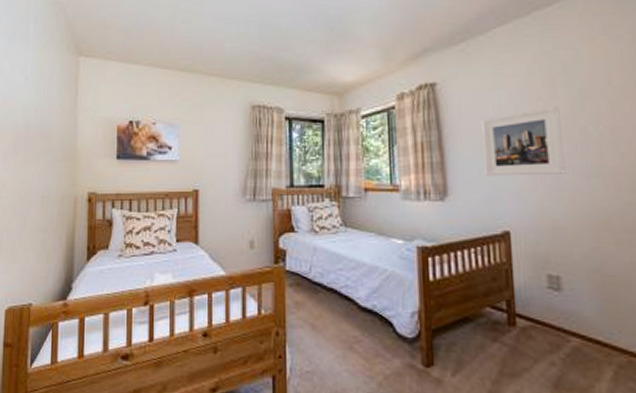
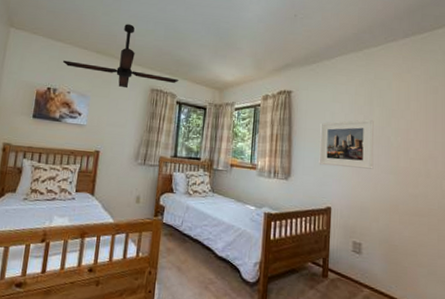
ceiling fan: none [142,29,285,110] -> present [62,24,179,89]

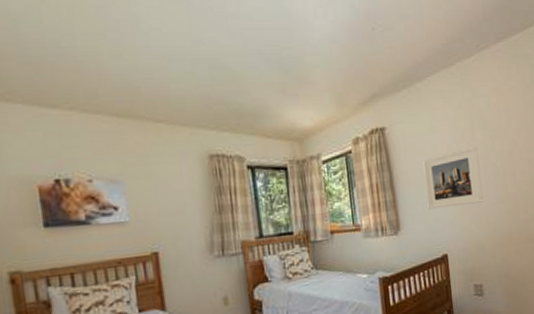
ceiling fan: present [62,24,179,89] -> none [66,67,244,161]

